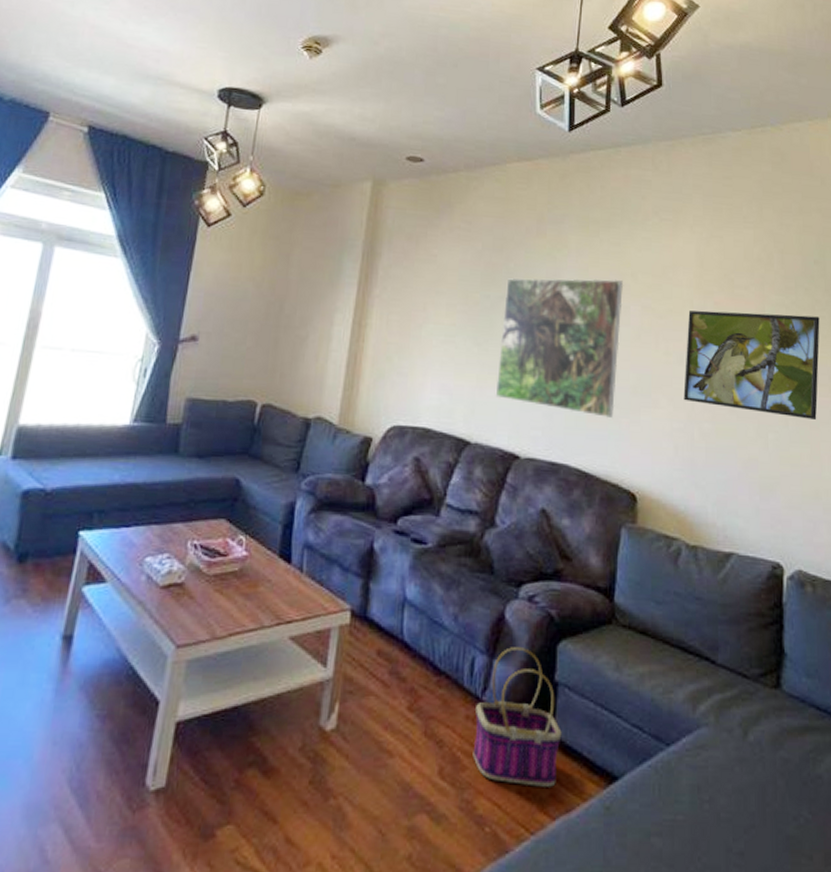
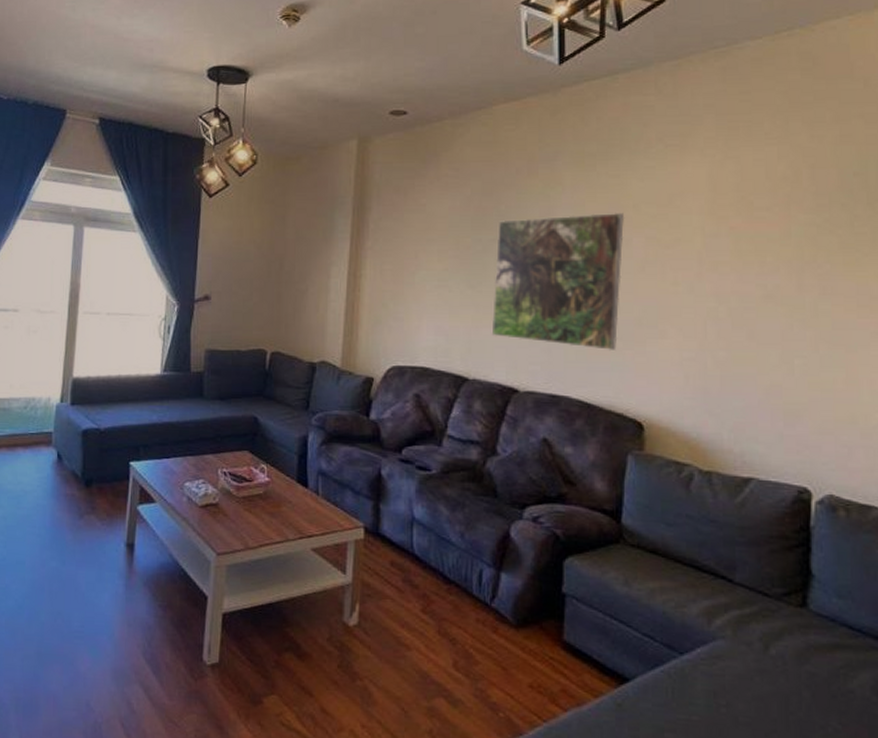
basket: present [472,647,562,787] -> none [484,562,571,684]
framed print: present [683,310,820,419] -> none [694,233,860,342]

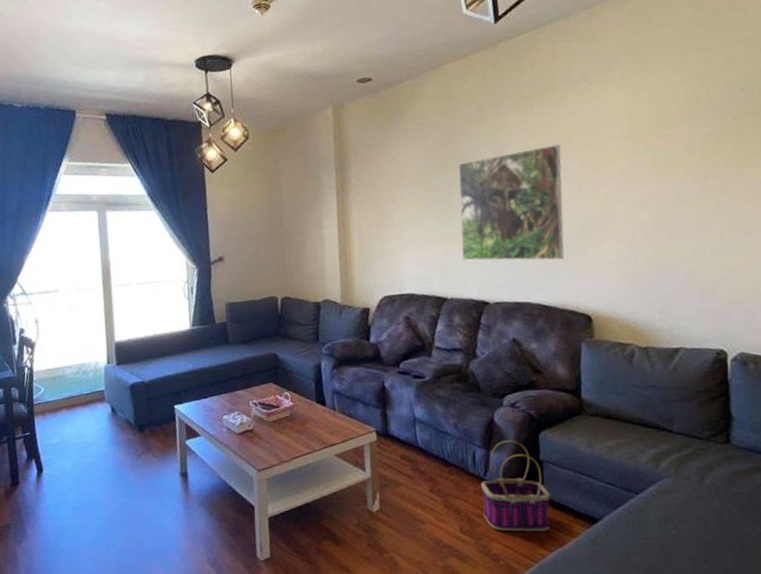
basket: none [484,562,571,684] -> present [481,440,551,532]

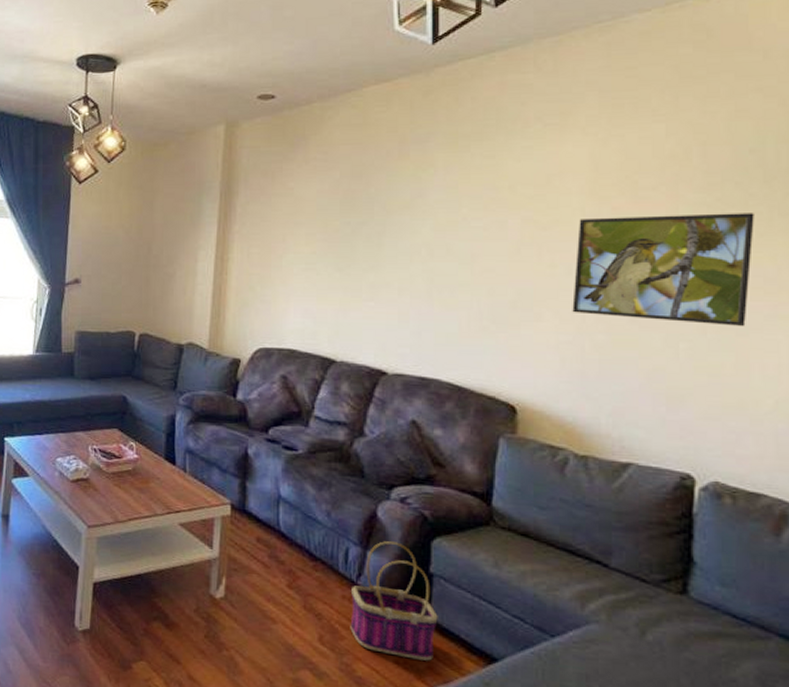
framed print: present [458,144,565,261] -> none [359,193,500,334]
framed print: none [622,138,751,234] -> present [572,213,754,326]

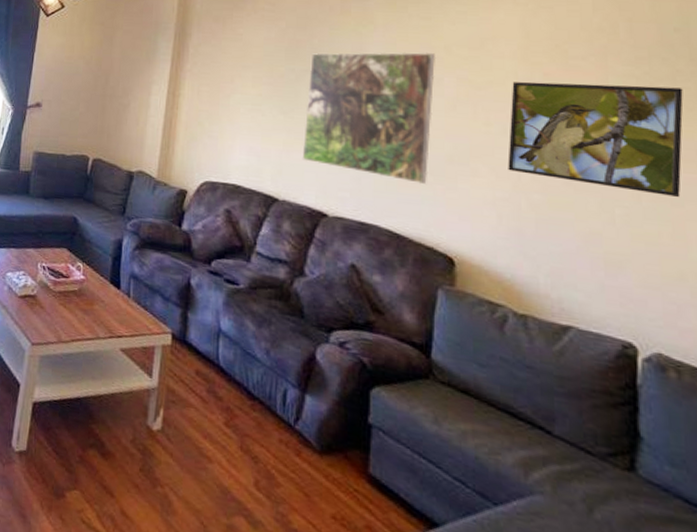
basket: present [350,541,438,661] -> none [287,385,377,519]
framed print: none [359,193,500,334] -> present [302,52,436,185]

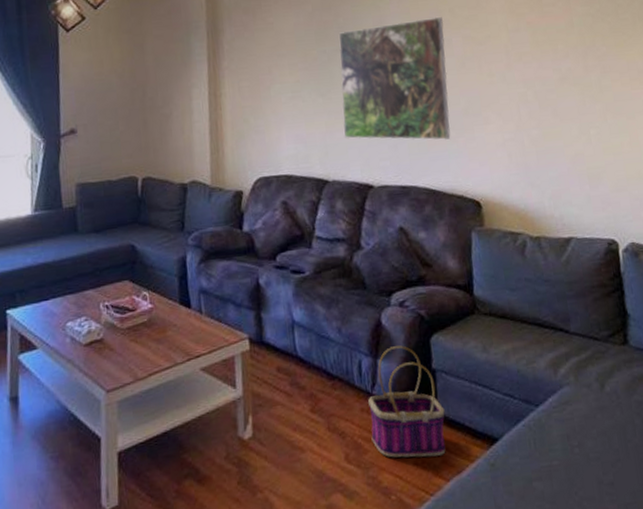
basket: none [287,385,377,519] -> present [368,345,446,458]
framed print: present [507,81,683,197] -> none [504,19,632,114]

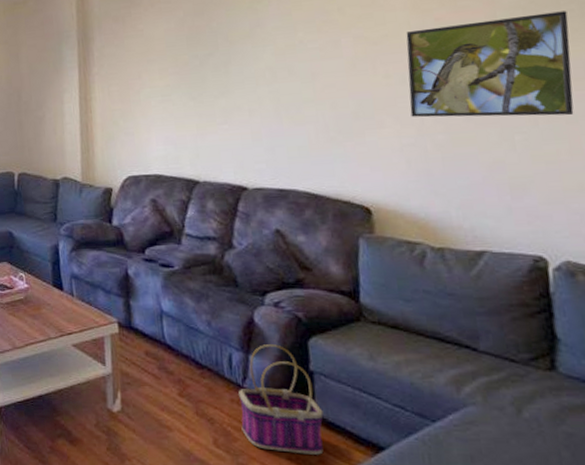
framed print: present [339,16,451,141] -> none [212,17,337,145]
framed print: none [504,19,632,114] -> present [406,11,574,118]

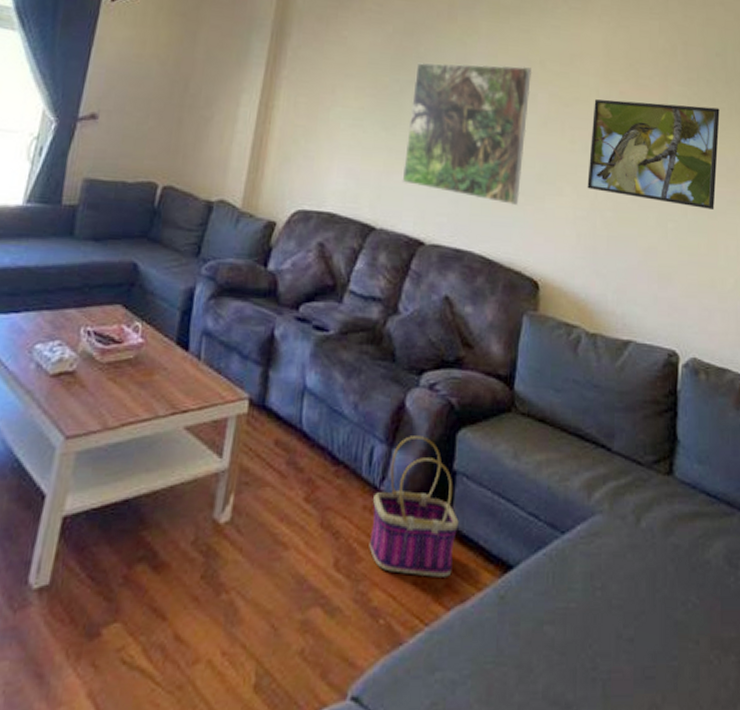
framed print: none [212,17,337,145] -> present [402,62,532,206]

